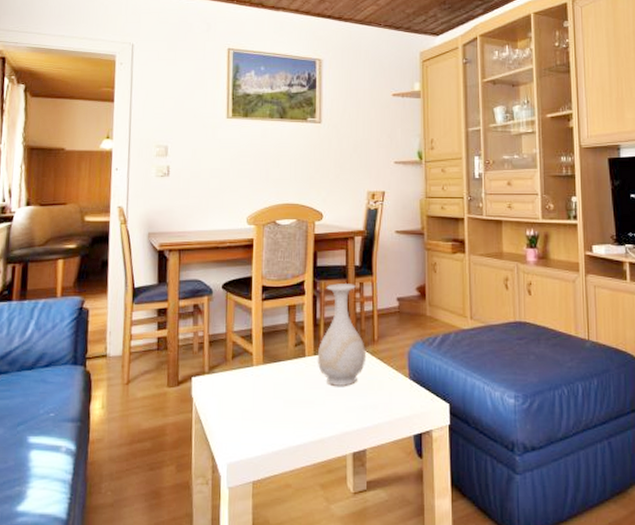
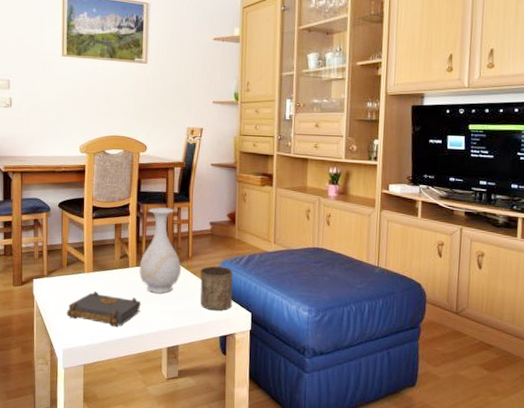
book: none [231,388,320,431] -> present [66,291,141,327]
cup: none [387,349,427,404] -> present [200,265,233,311]

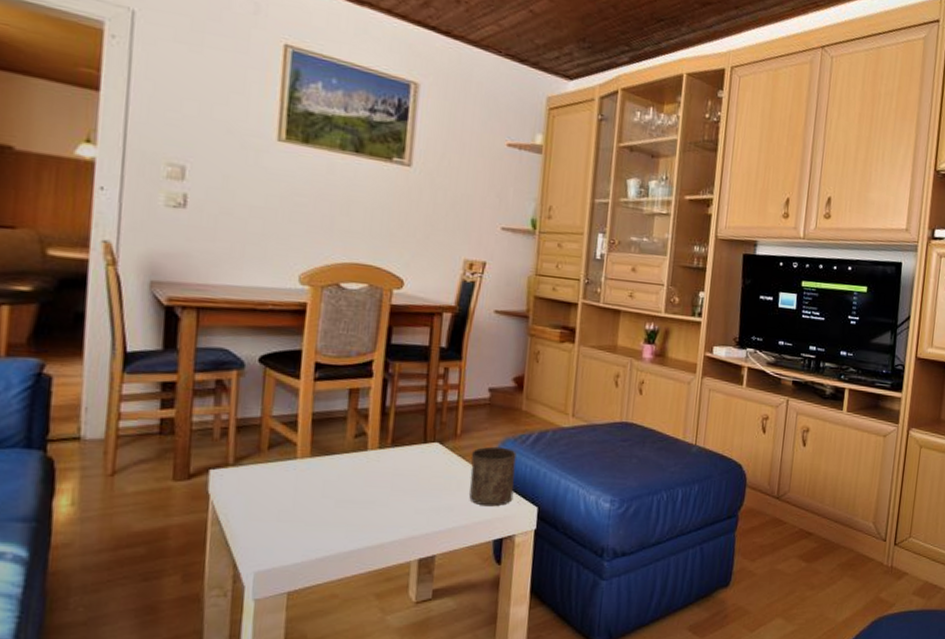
book: present [66,291,141,327] -> none [262,485,383,535]
vase: present [139,207,182,293] -> none [382,366,445,485]

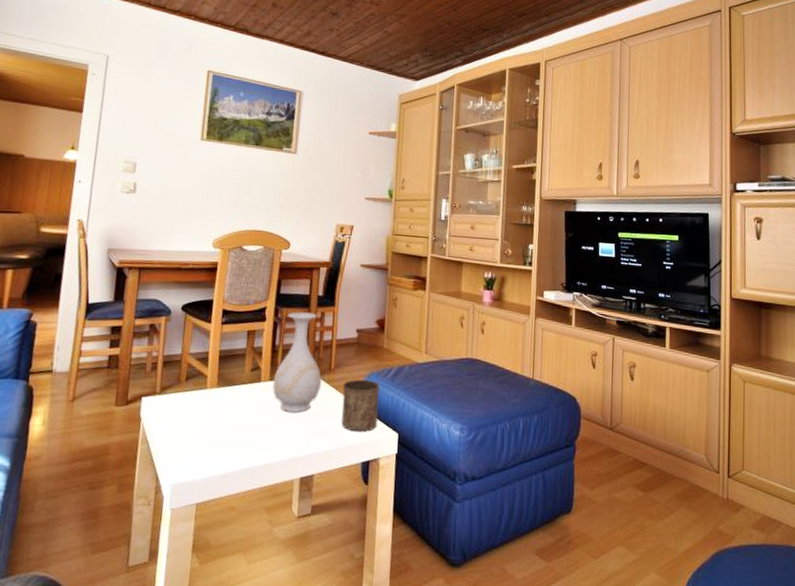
vase: none [382,366,445,485] -> present [272,311,322,412]

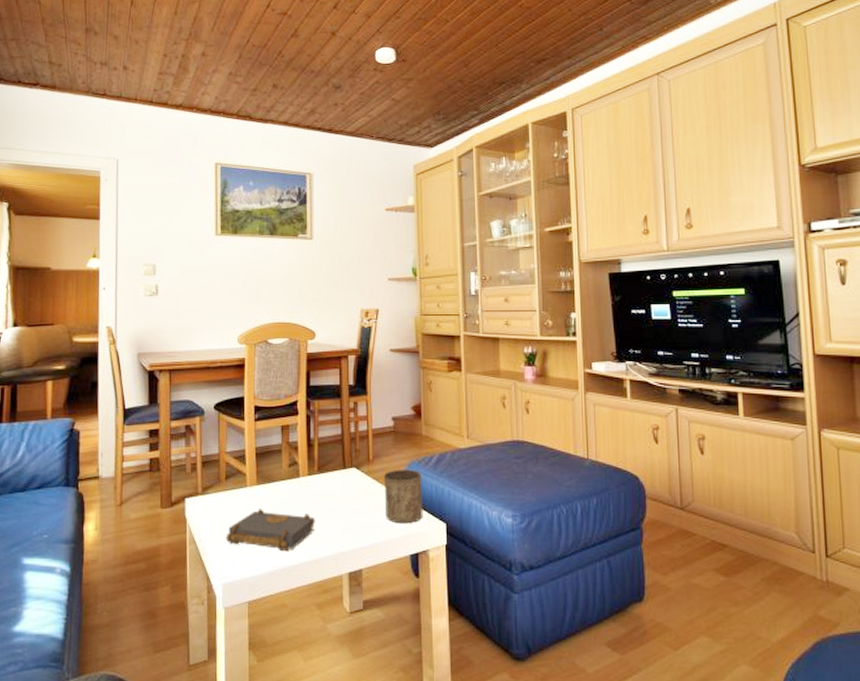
book: none [179,411,272,455] -> present [225,509,315,552]
vase: present [272,311,322,412] -> none [311,402,362,506]

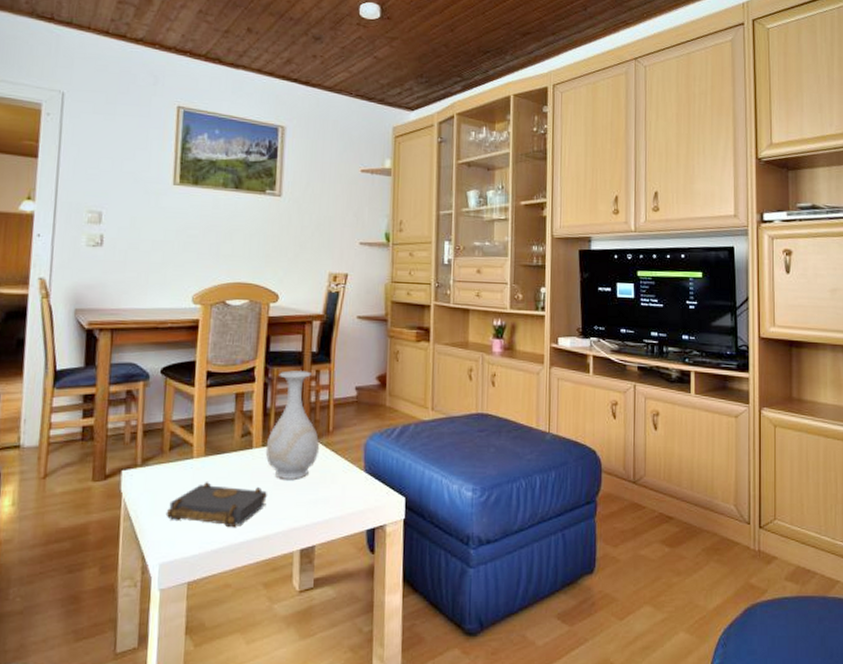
vase: none [311,402,362,506] -> present [265,369,320,479]
cup: present [383,469,423,524] -> none [342,441,383,498]

